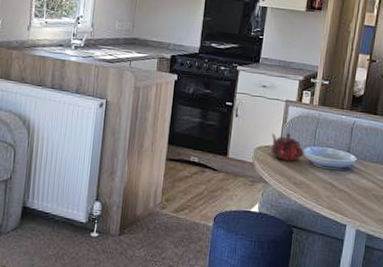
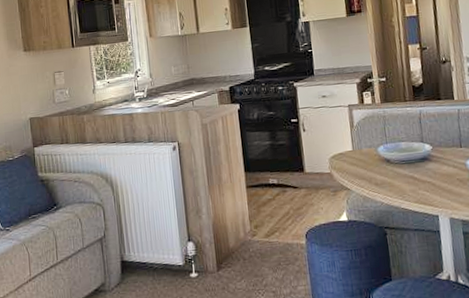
teapot: present [271,133,304,162] -> none [342,136,378,164]

